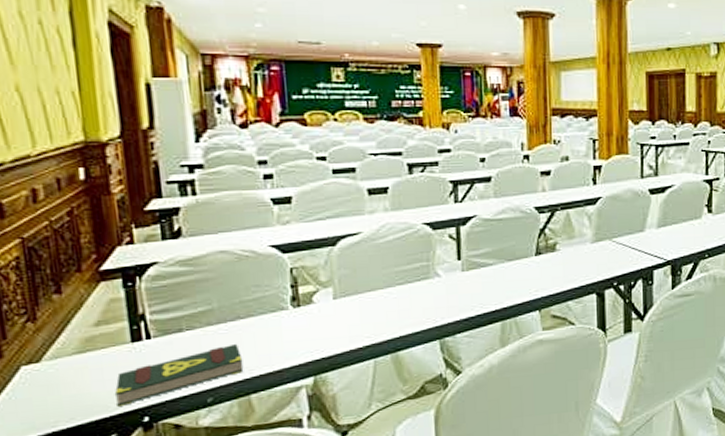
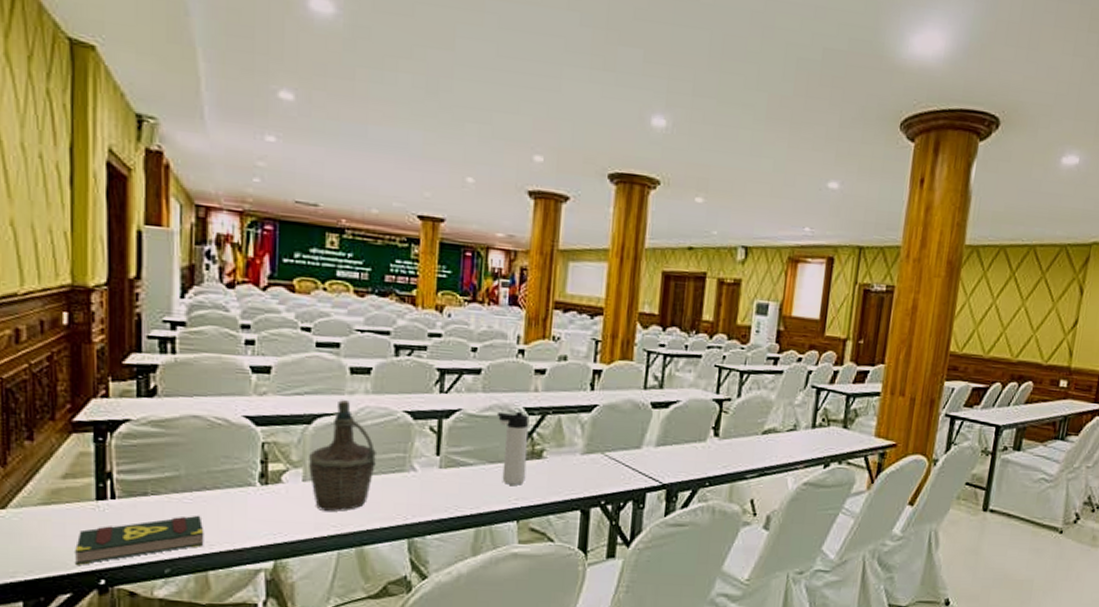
bottle: none [337,220,402,325] -> present [309,400,378,512]
thermos bottle: none [509,211,543,279] -> present [496,411,529,485]

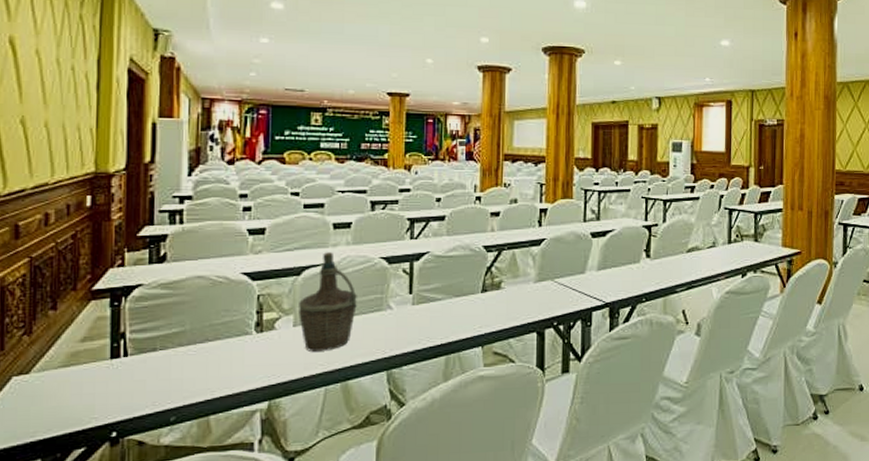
book: present [75,515,204,566] -> none [90,365,206,422]
thermos bottle: present [496,411,529,485] -> none [460,250,488,315]

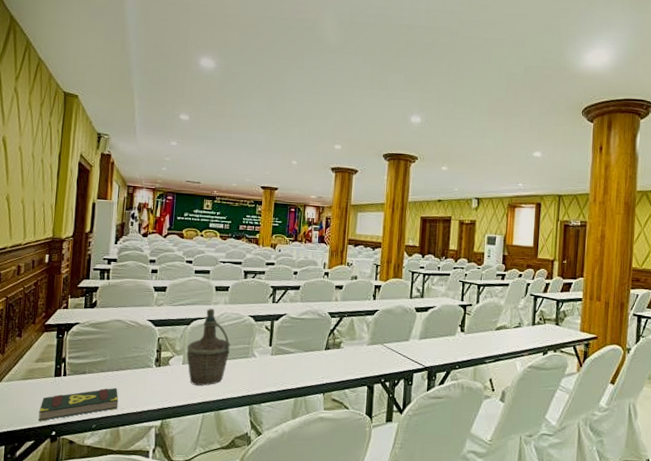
book: none [90,365,206,422] -> present [38,387,119,422]

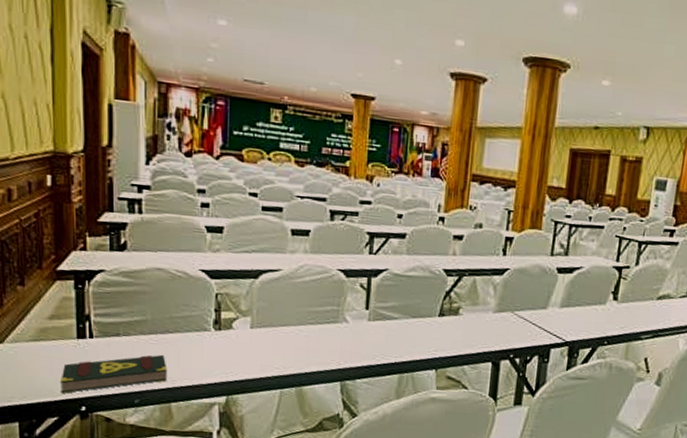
bottle: present [187,309,231,386] -> none [256,258,315,356]

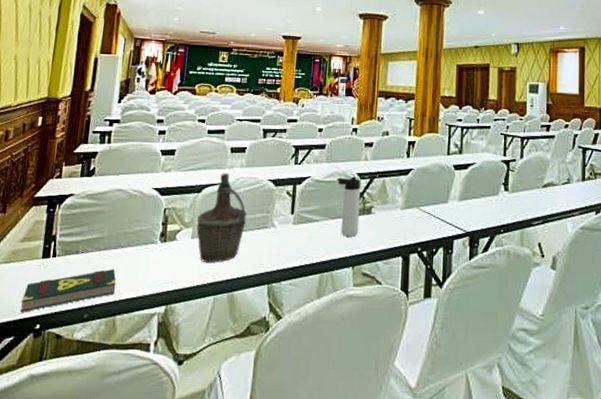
bottle: none [256,258,315,356] -> present [196,173,248,264]
thermos bottle: none [419,272,447,338] -> present [336,176,361,237]

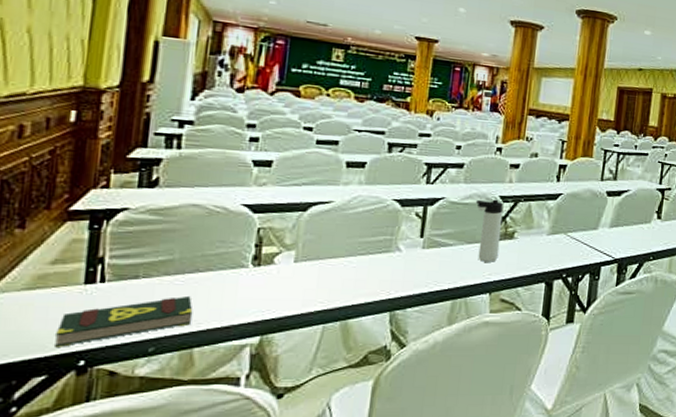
bottle: present [196,173,248,264] -> none [301,190,367,290]

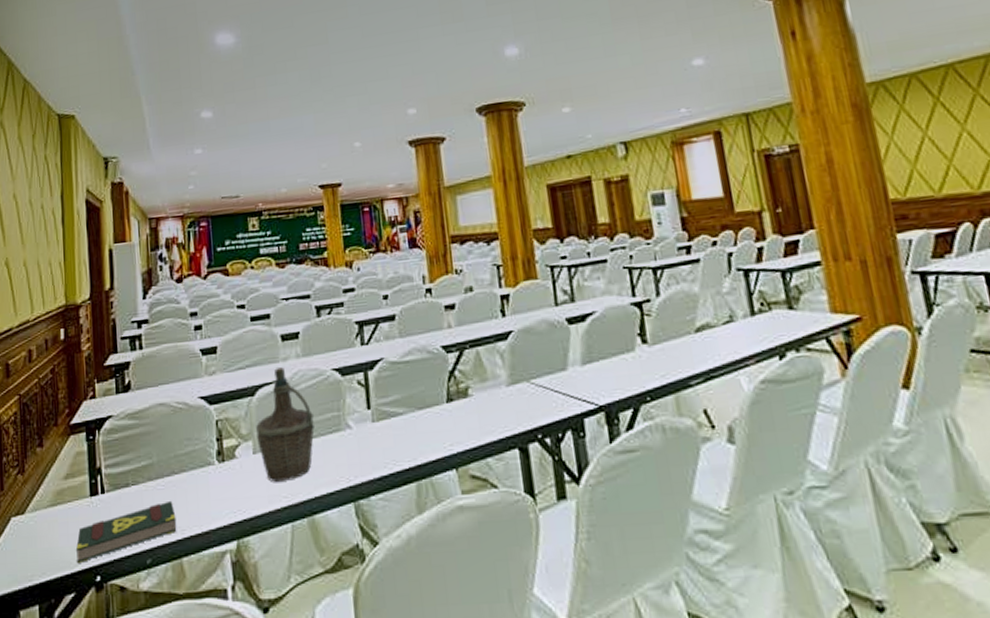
bottle: none [301,190,367,290] -> present [256,367,315,483]
thermos bottle: present [475,199,503,262] -> none [416,351,457,430]

